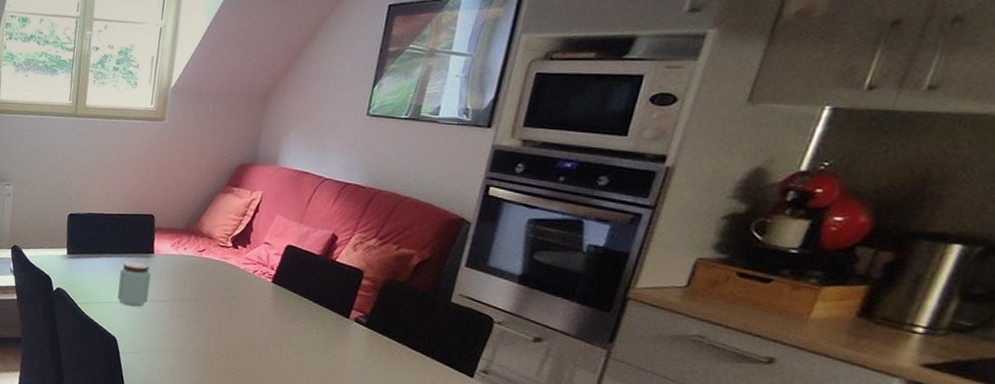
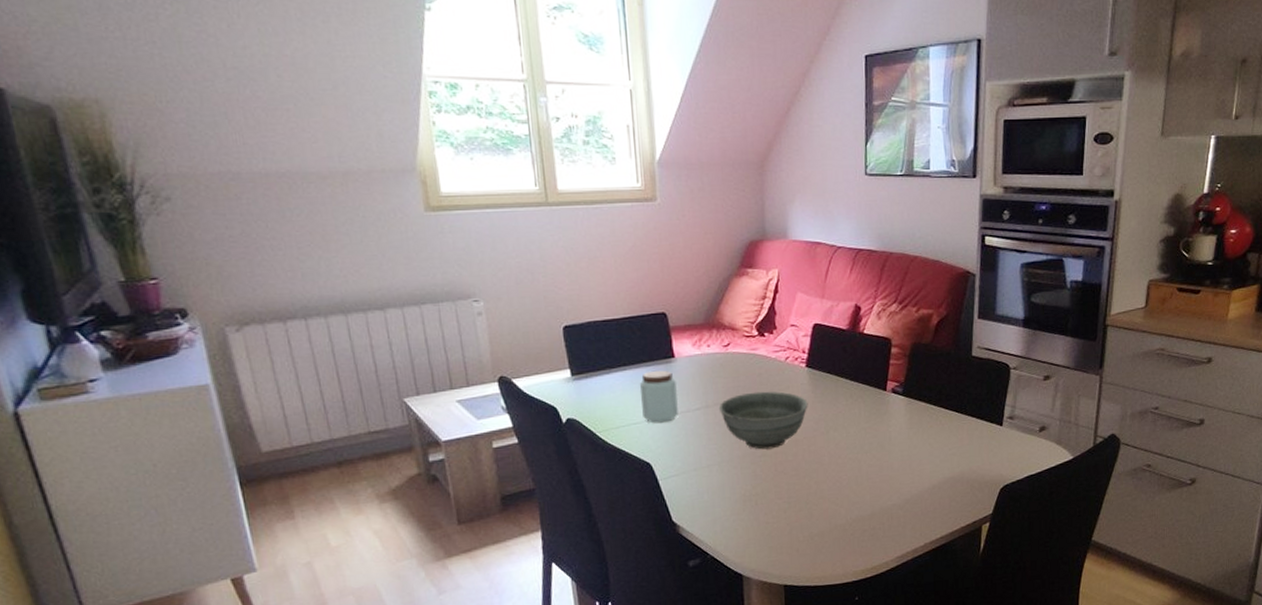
bowl: none [183,295,268,349] -> present [718,391,808,450]

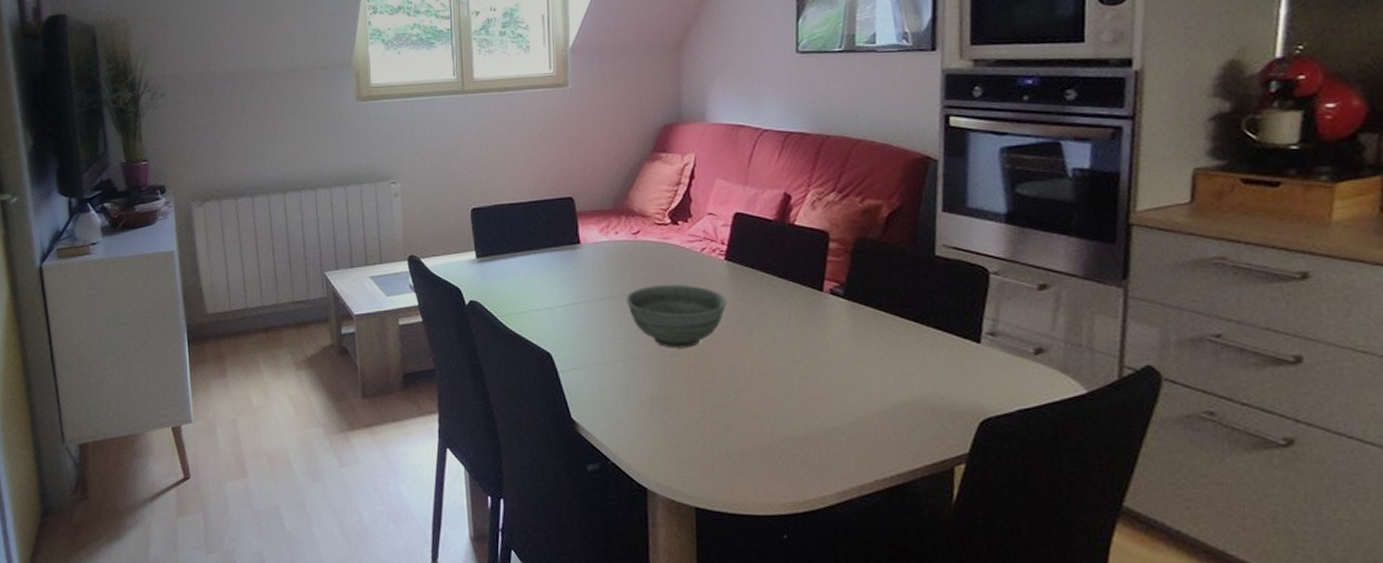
peanut butter: present [639,370,678,423] -> none [543,256,582,311]

